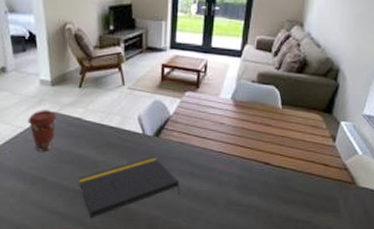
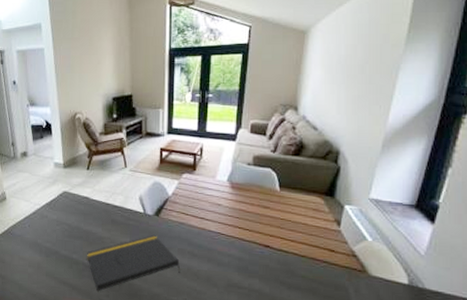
coffee cup: present [28,110,57,151] -> none [44,189,68,227]

